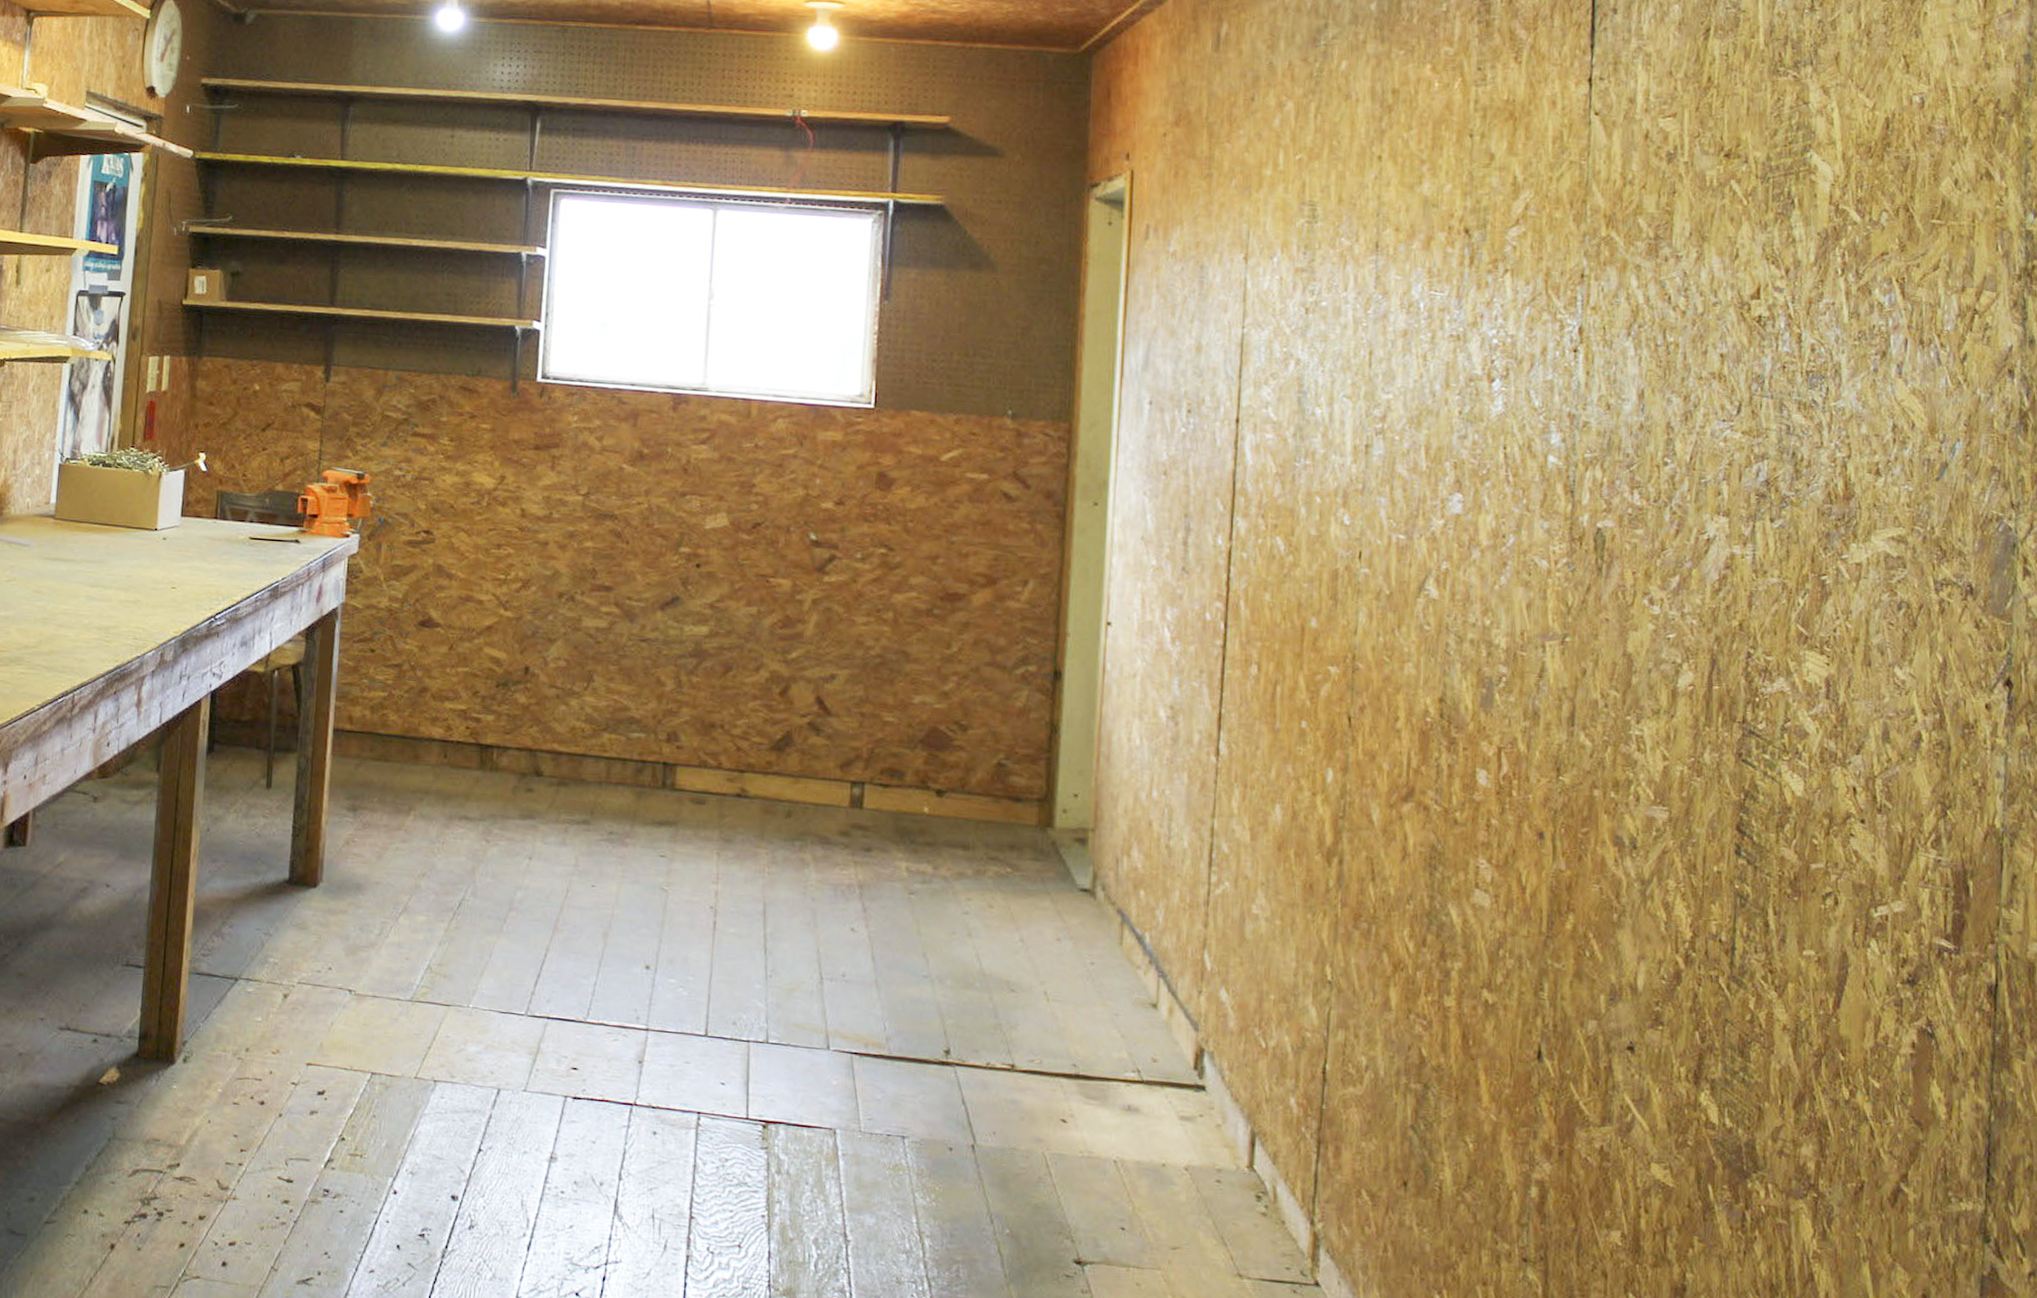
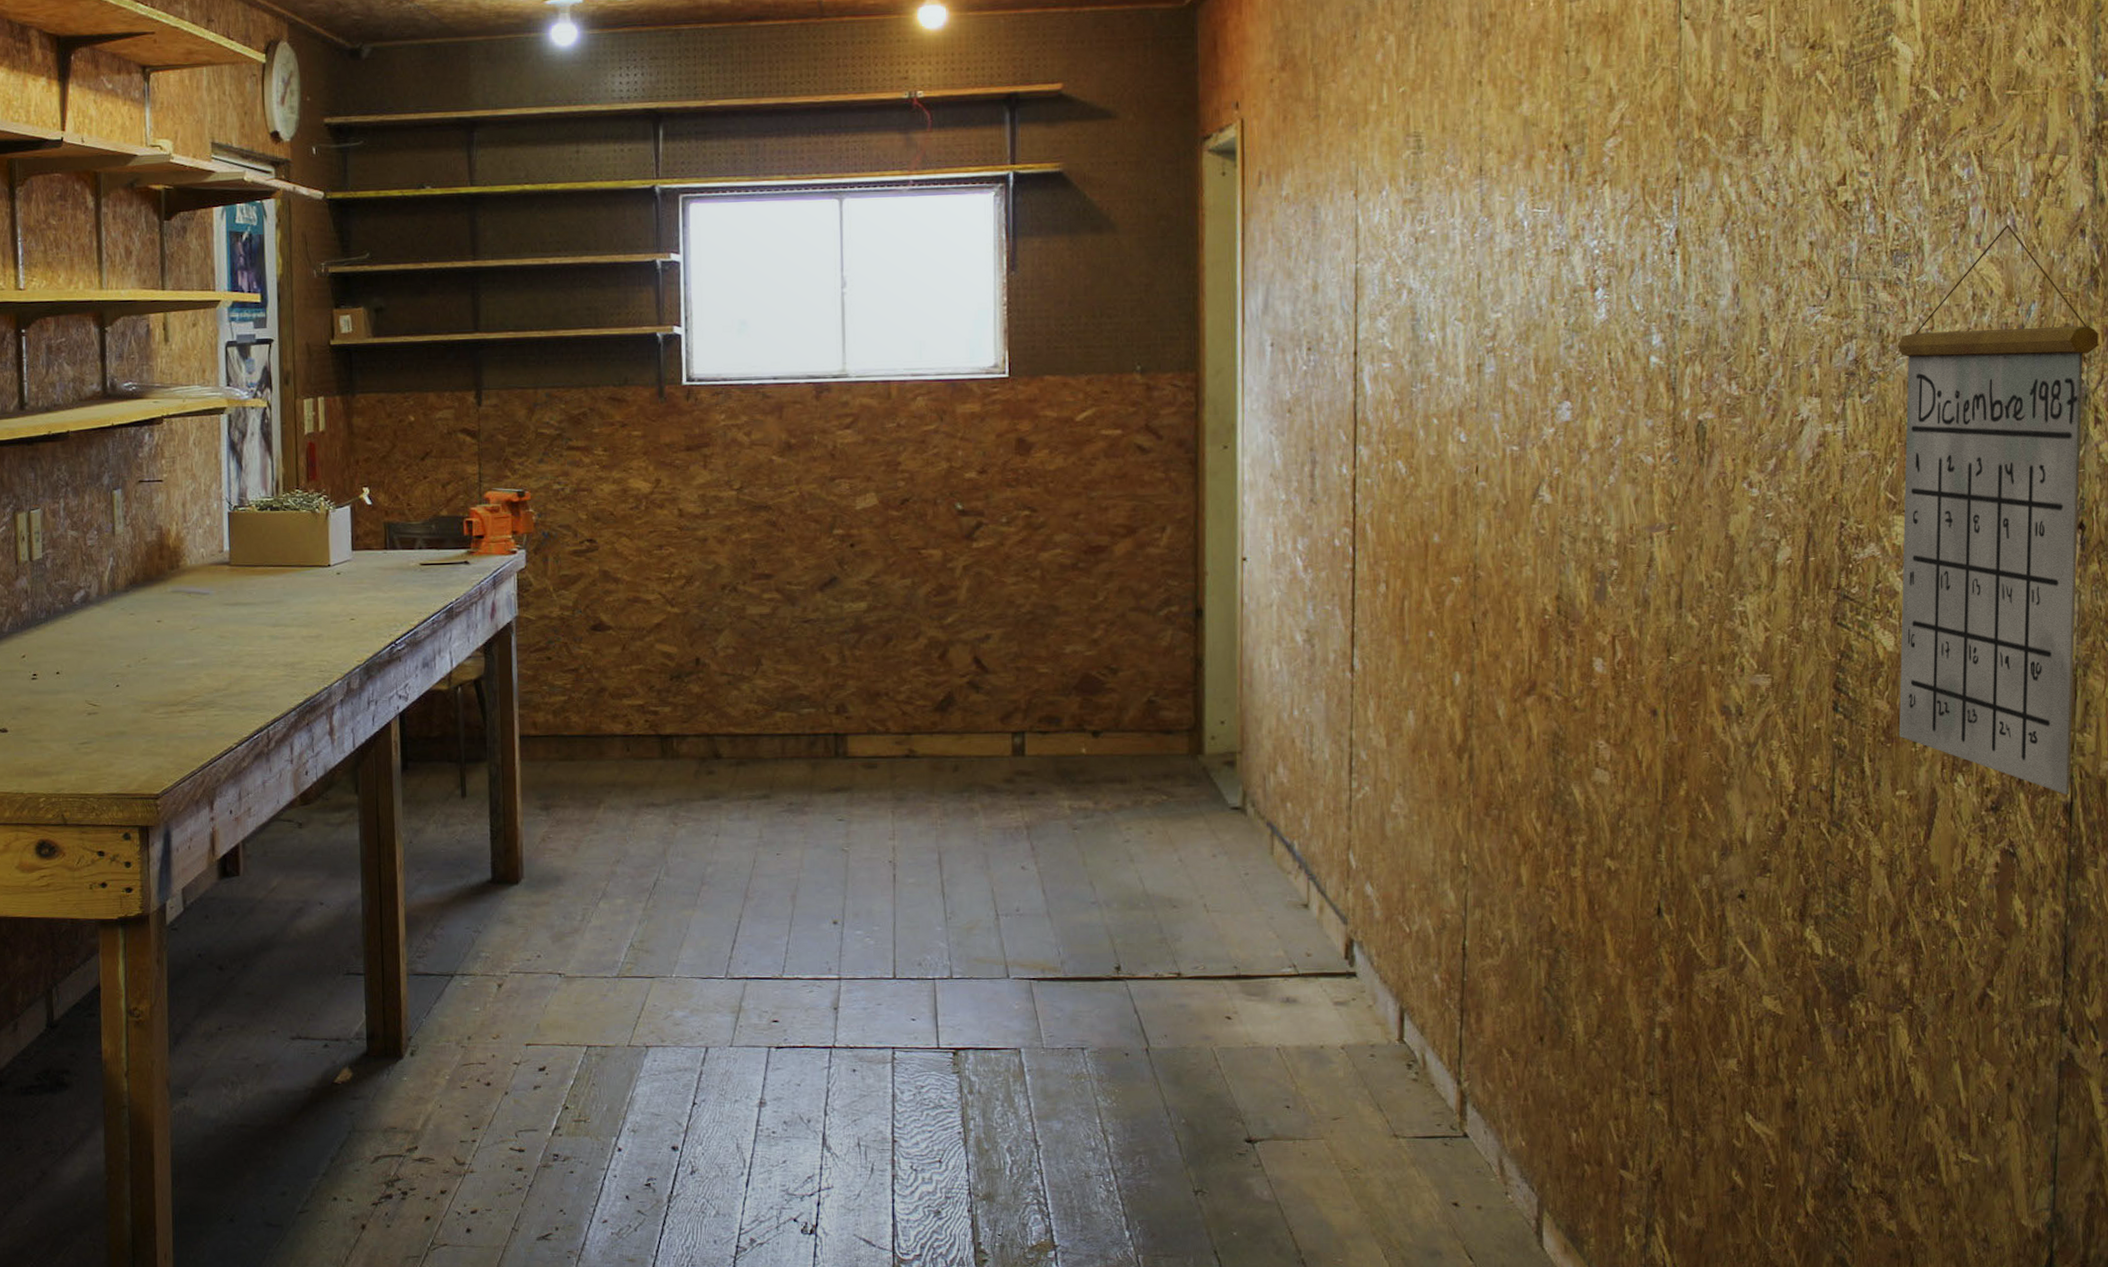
calendar: none [1806,357,2028,976] -> present [1897,224,2099,796]

